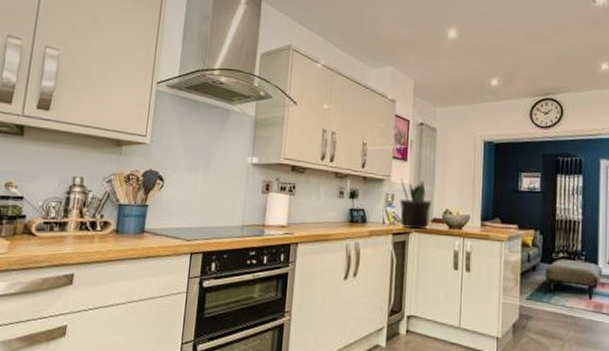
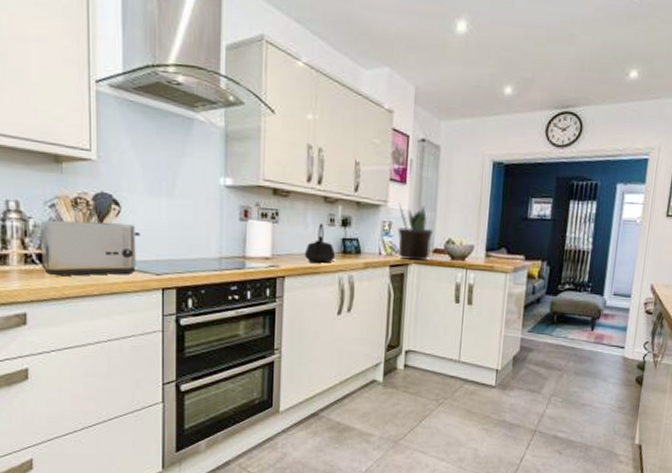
toaster: none [92,192,178,242] -> present [41,219,140,276]
kettle: none [316,196,344,231] -> present [304,224,336,263]

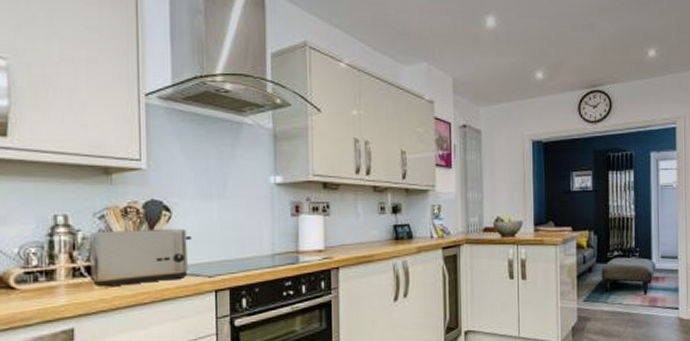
kettle: present [304,224,336,263] -> none [357,213,389,251]
planter: present [397,203,433,260] -> none [446,186,481,240]

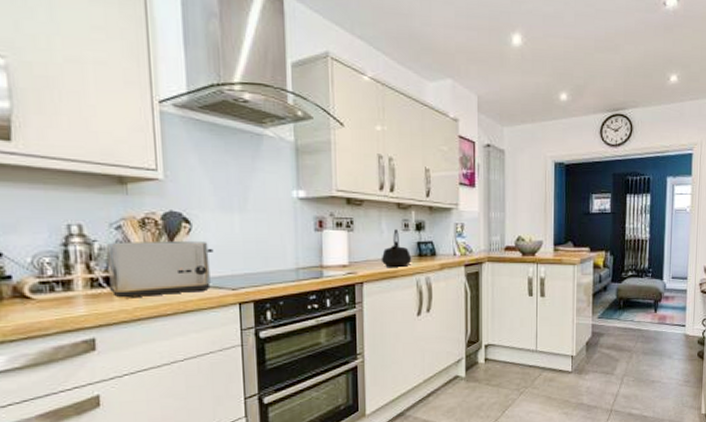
kettle: none [357,213,389,251] -> present [381,229,412,267]

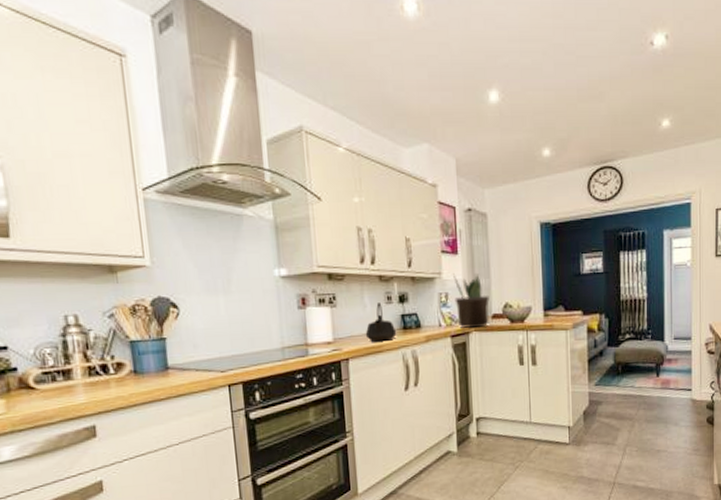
toaster: present [107,240,214,298] -> none [101,324,201,385]
planter: none [470,205,503,258] -> present [453,273,490,328]

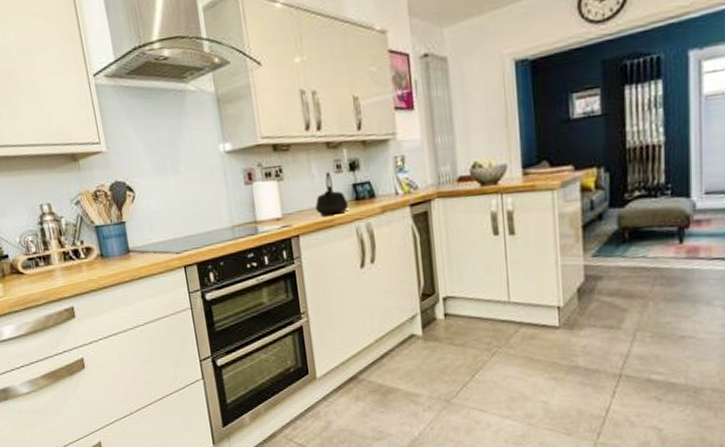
planter: present [453,273,490,328] -> none [409,130,455,195]

